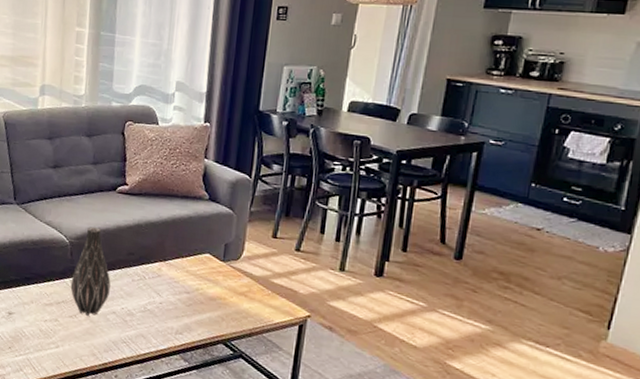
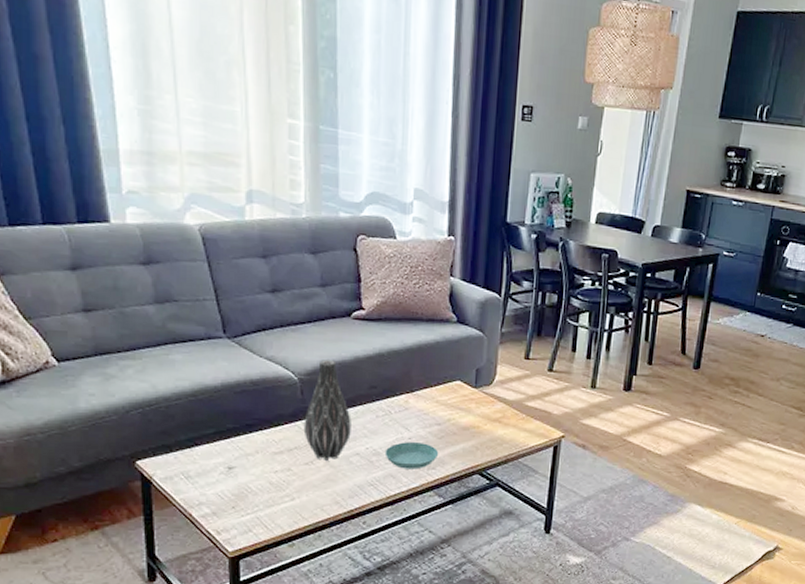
saucer: none [137,306,187,333] -> present [384,442,439,470]

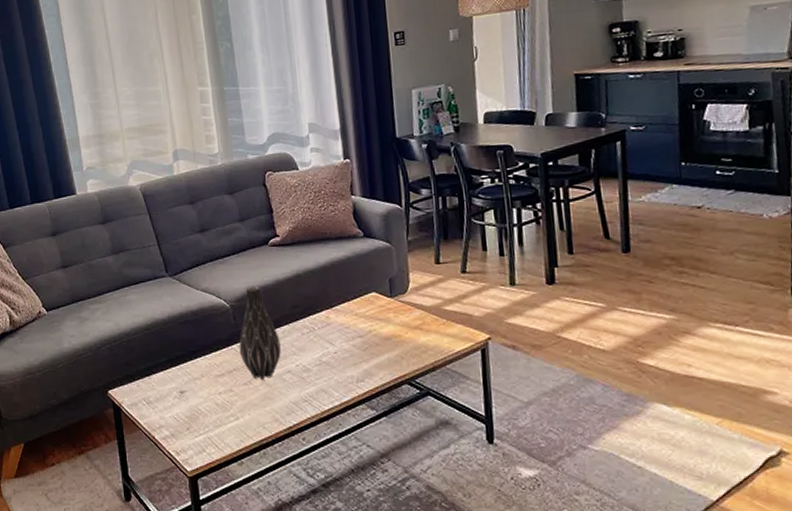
saucer: present [384,442,439,470] -> none [314,356,366,383]

